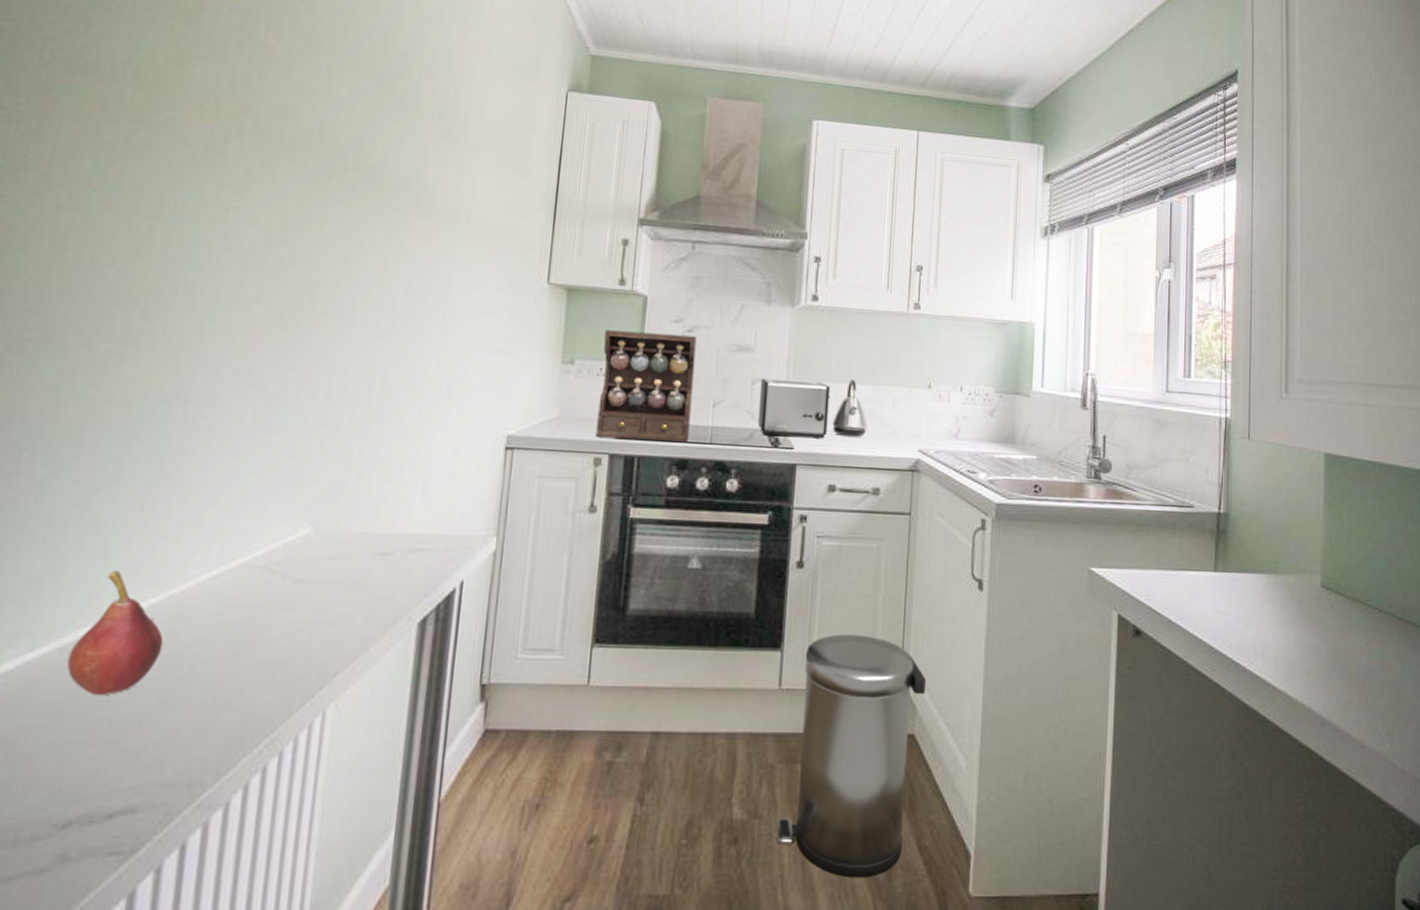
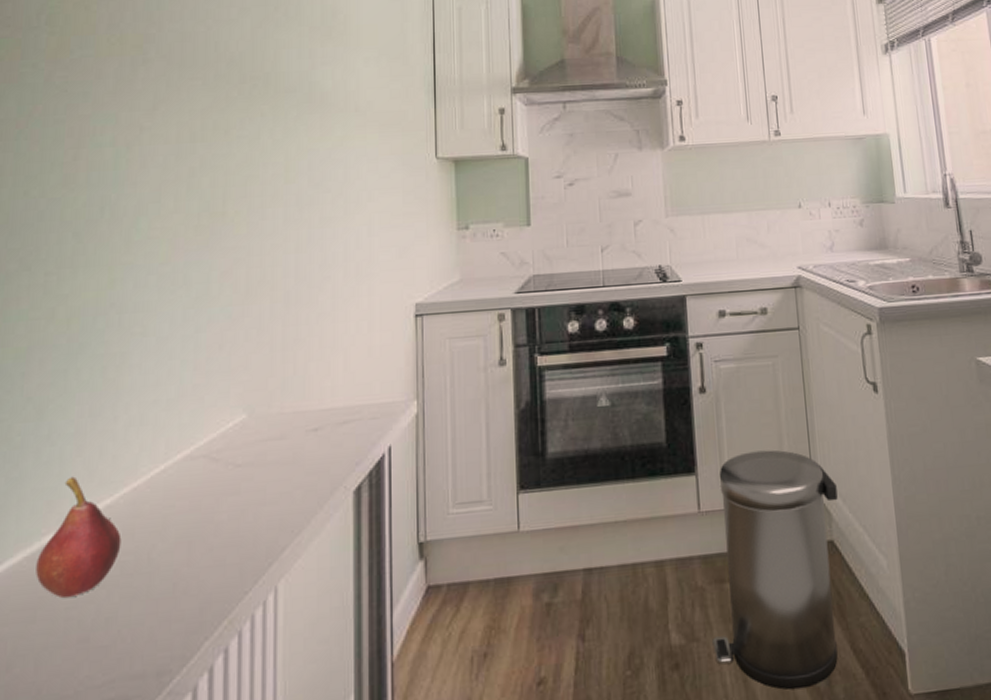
spice rack: present [596,330,697,442] -> none [493,188,583,294]
toaster: present [757,377,830,439] -> none [642,215,711,272]
kettle: present [832,379,868,438] -> none [714,209,747,264]

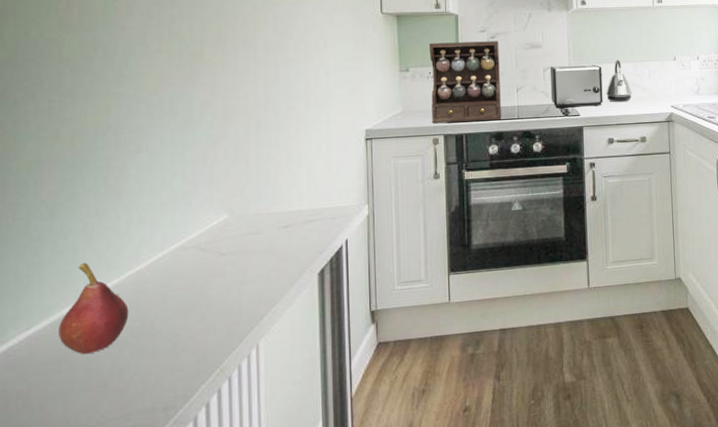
spice rack: none [493,188,583,294] -> present [428,41,501,123]
toaster: none [642,215,711,272] -> present [550,64,603,108]
pedal bin: present [712,449,838,690] -> none [596,242,693,412]
kettle: none [714,209,747,264] -> present [606,60,632,103]

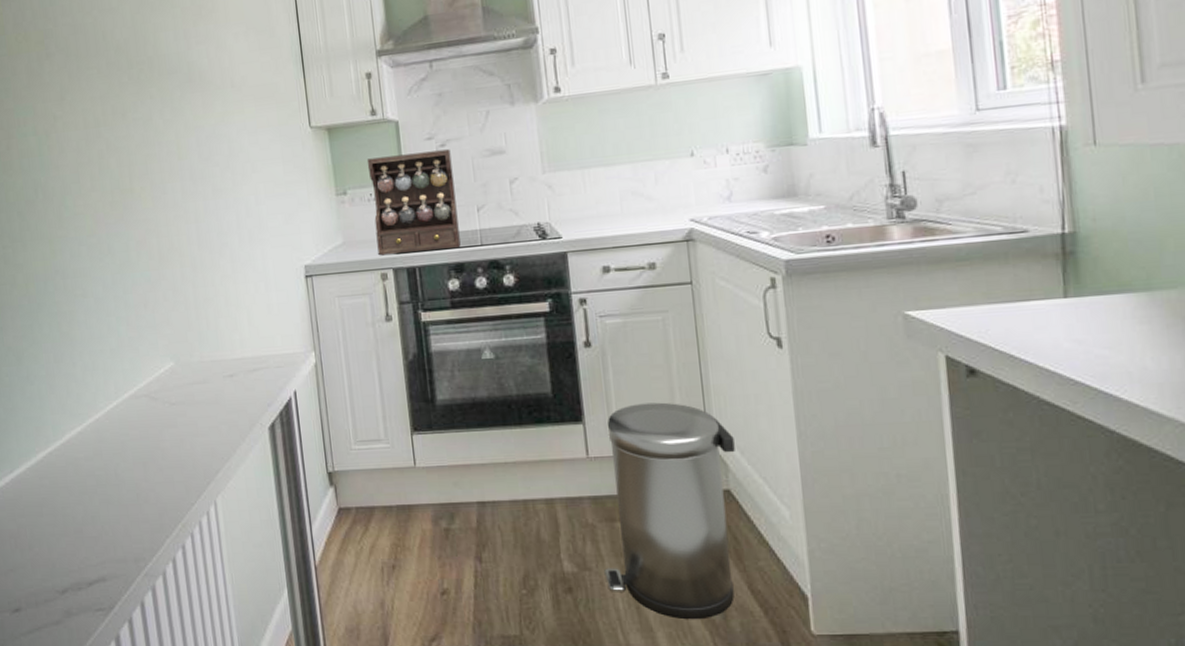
fruit: present [59,262,129,355] -> none [36,409,94,500]
toaster: present [550,64,603,108] -> none [517,170,593,230]
pedal bin: none [596,242,693,412] -> present [604,402,735,620]
kettle: present [606,60,632,103] -> none [595,161,633,219]

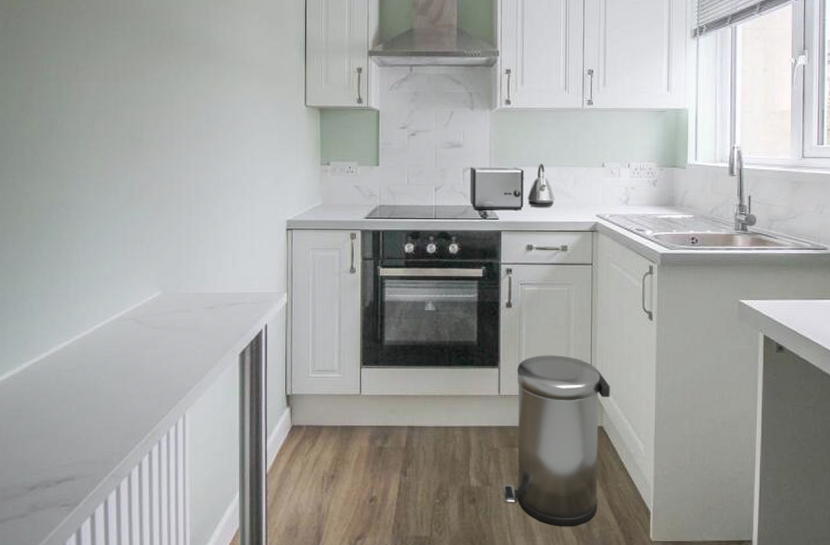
spice rack: present [366,149,461,255] -> none [350,138,419,218]
toaster: none [517,170,593,230] -> present [469,166,524,211]
kettle: none [595,161,633,219] -> present [527,163,555,208]

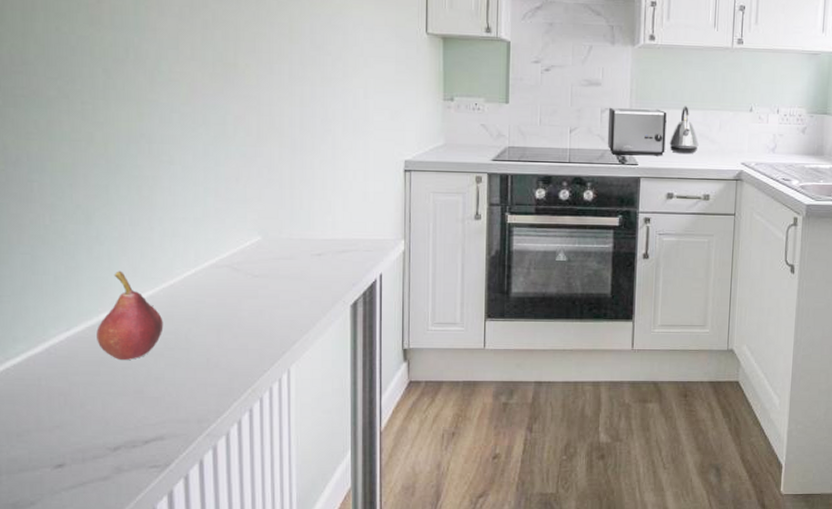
fruit: none [19,324,76,406] -> present [96,271,164,361]
pedal bin: present [502,355,610,527] -> none [632,308,748,482]

